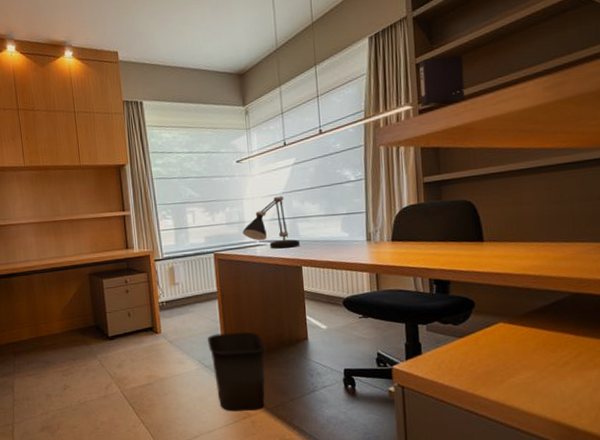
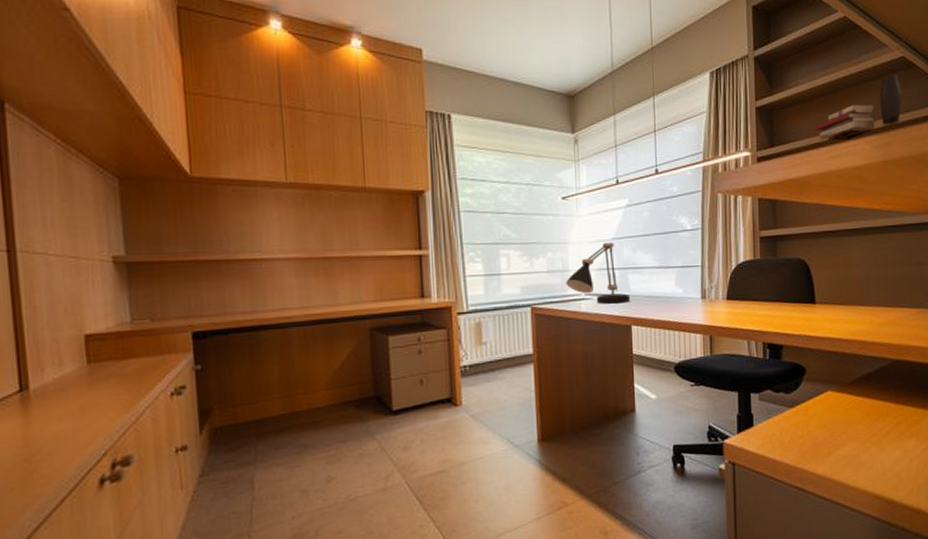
waste bin: present [207,331,266,412] -> none [518,402,588,501]
binder: present [418,54,465,106] -> none [758,103,802,154]
books: none [478,46,547,87] -> present [814,104,876,141]
vase: none [550,13,577,66] -> present [879,74,902,126]

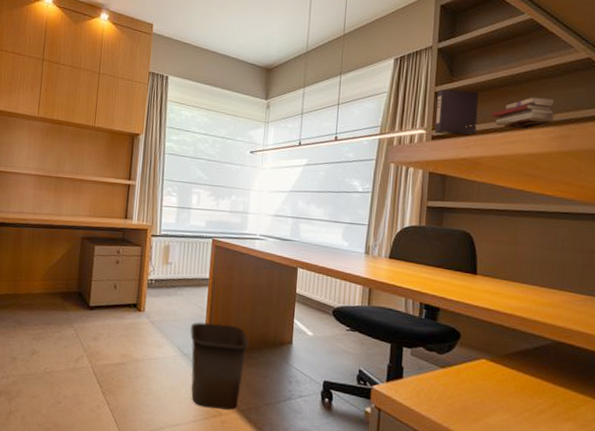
waste bin: none [518,402,588,501] -> present [189,322,249,410]
desk lamp: present [566,242,631,304] -> none [244,193,300,248]
binder: none [758,103,802,154] -> present [434,89,479,136]
vase: present [879,74,902,126] -> none [560,73,585,120]

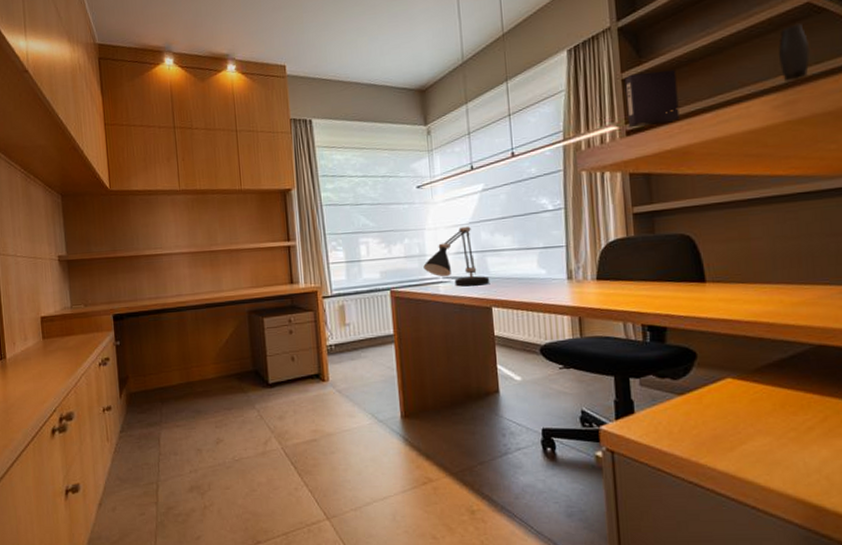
waste bin: present [189,322,249,410] -> none [381,381,451,475]
desk lamp: none [244,193,300,248] -> present [423,226,490,287]
books: present [491,97,555,129] -> none [694,60,776,106]
vase: none [560,73,585,120] -> present [778,23,810,82]

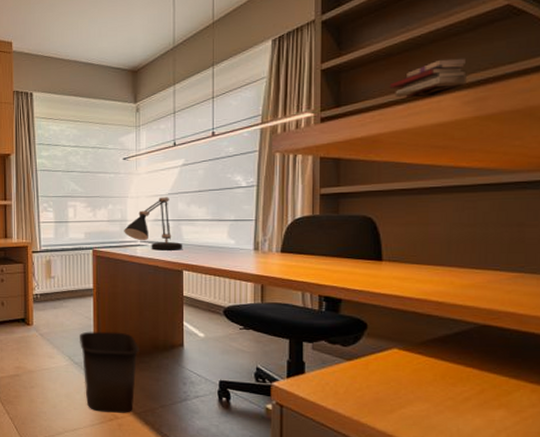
waste bin: none [381,381,451,475] -> present [79,331,139,413]
binder: present [624,69,680,127] -> none [323,62,373,114]
books: none [694,60,776,106] -> present [389,58,468,98]
vase: present [778,23,810,82] -> none [473,24,505,80]

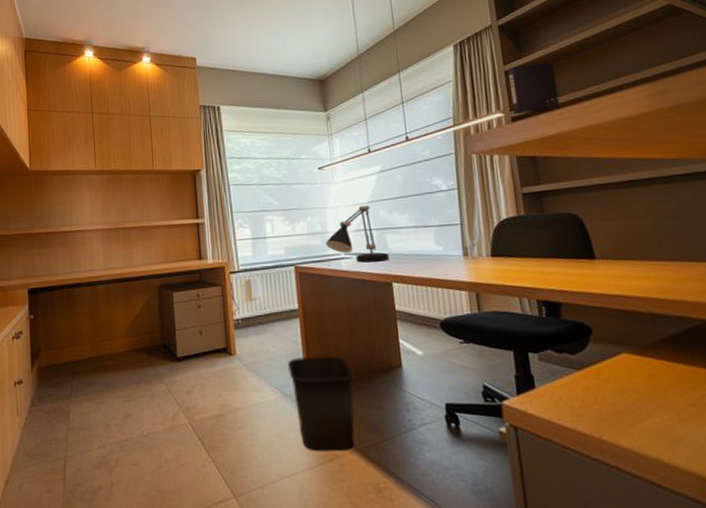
binder: none [323,62,373,114] -> present [507,62,560,114]
books: present [389,58,468,98] -> none [572,54,646,95]

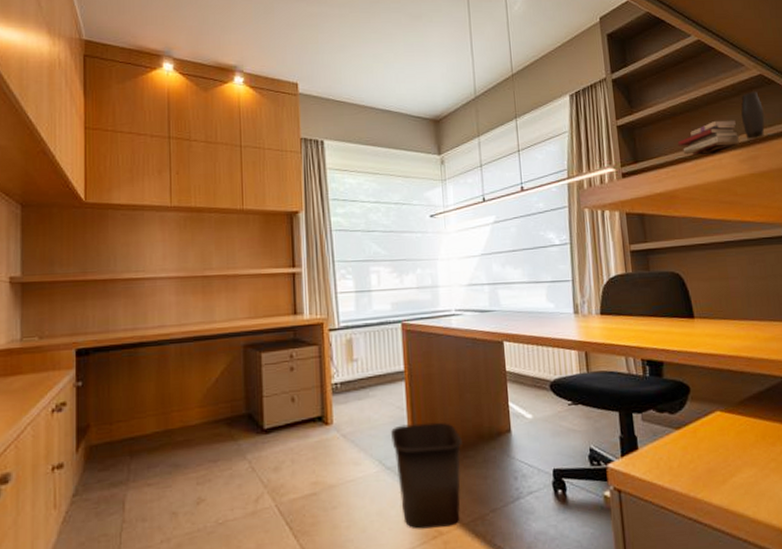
desk lamp: present [326,205,390,263] -> none [436,258,502,320]
binder: present [507,62,560,114] -> none [619,121,666,170]
books: none [572,54,646,95] -> present [677,120,741,156]
vase: none [645,22,675,74] -> present [740,91,765,140]

